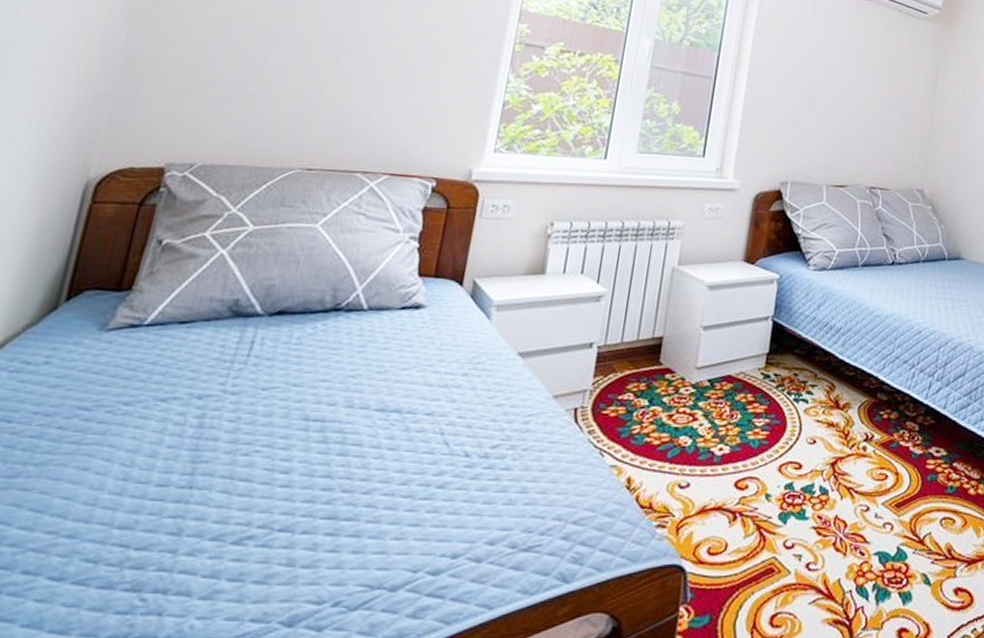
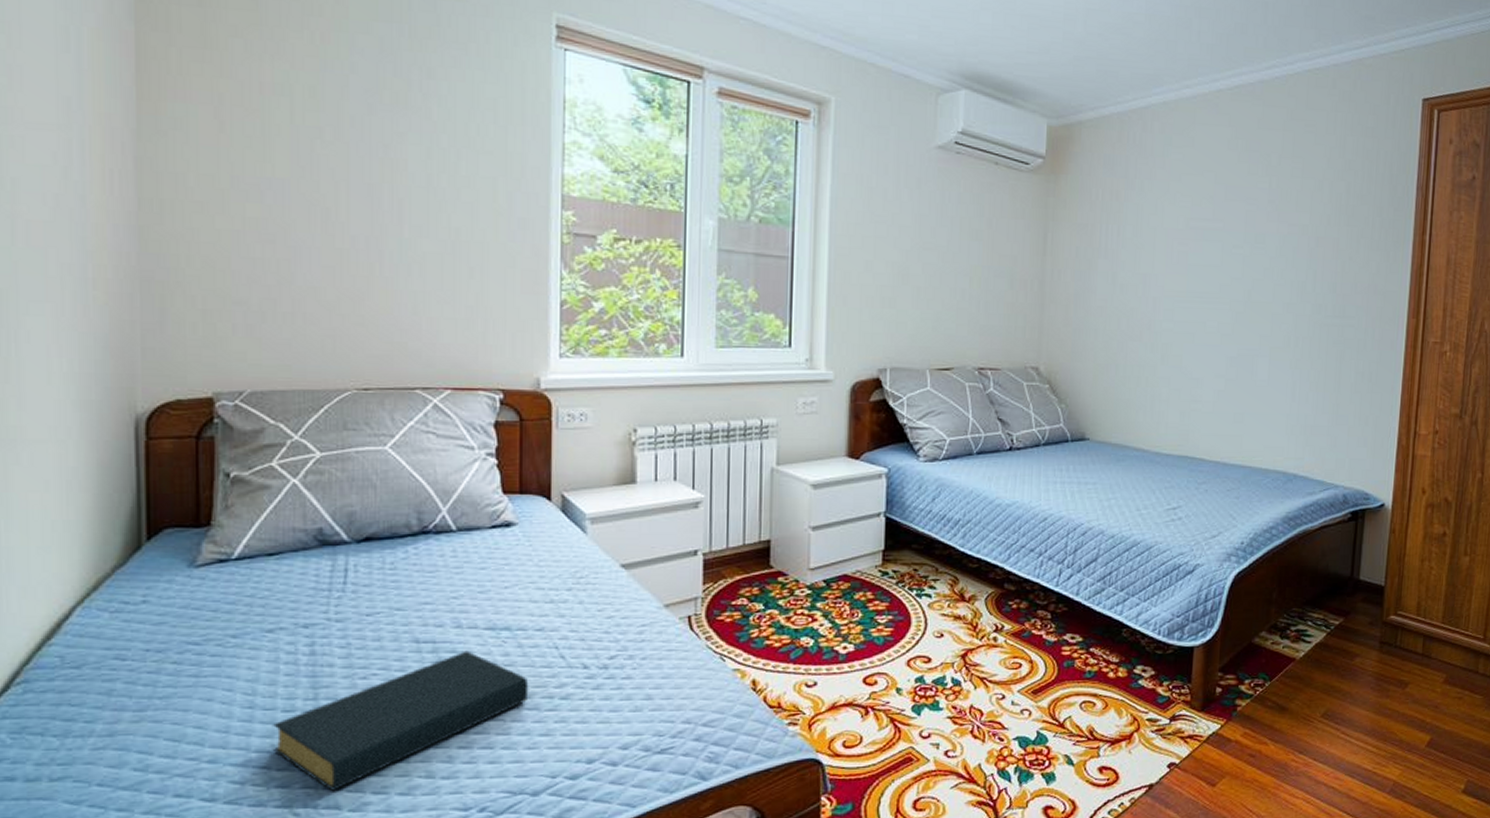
hardback book: none [135,431,409,575] -> present [272,650,529,791]

